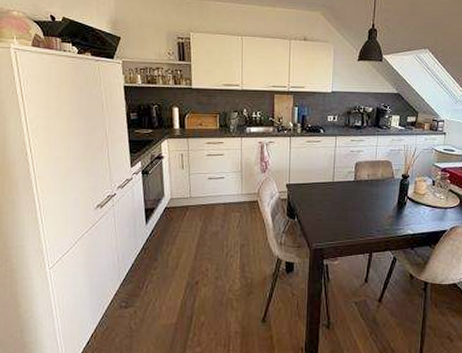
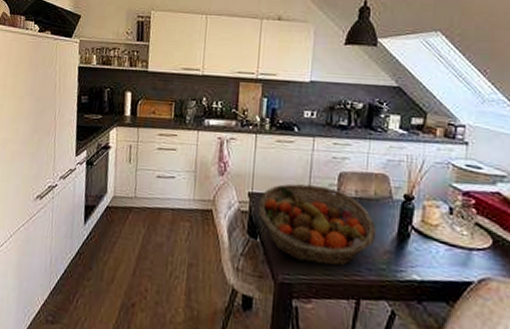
fruit basket: none [295,173,383,231] -> present [258,184,377,266]

